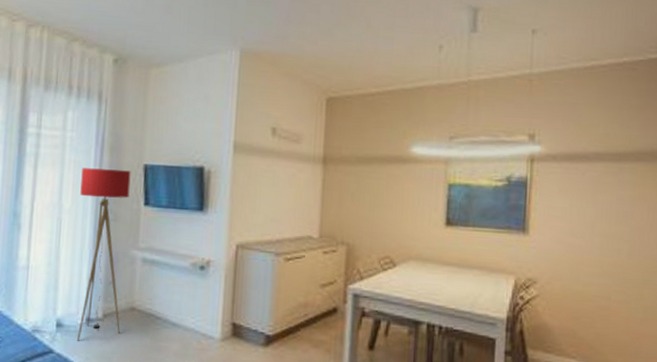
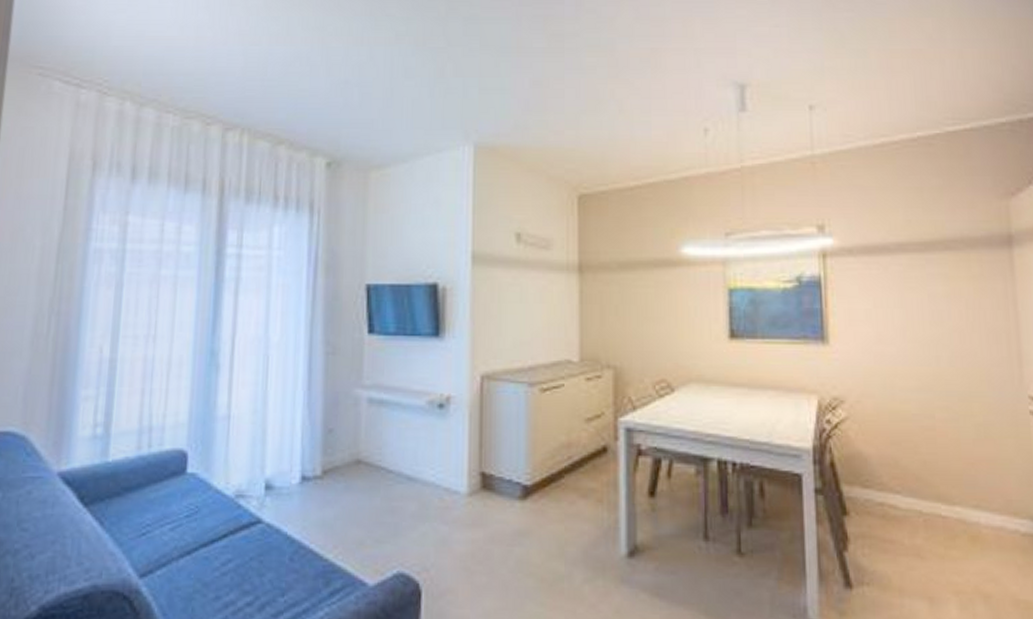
floor lamp: present [76,168,131,341] -> none [290,292,351,506]

